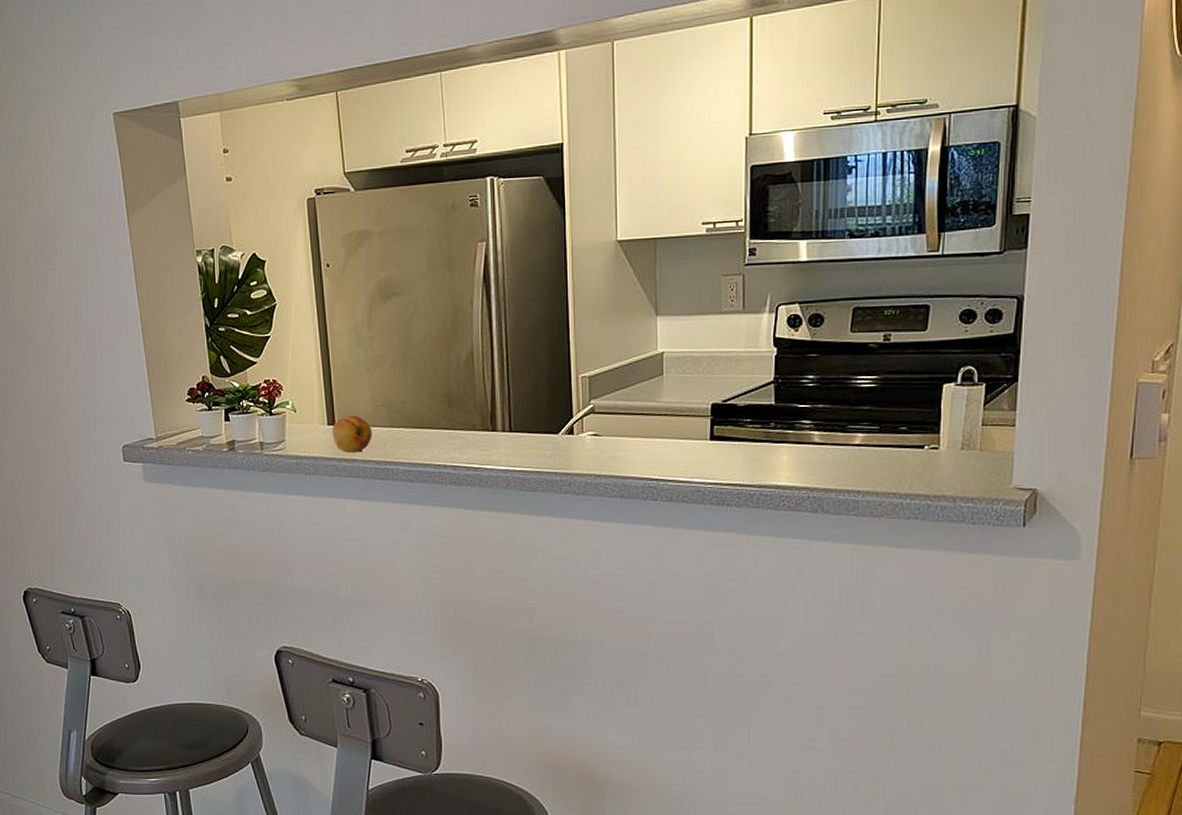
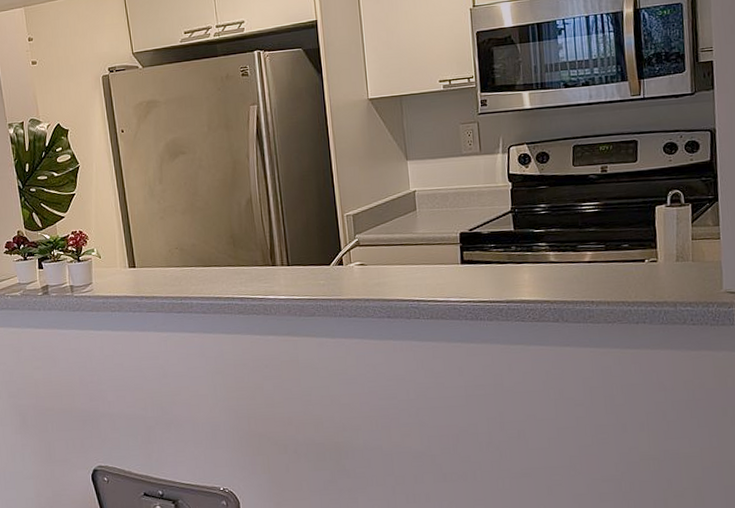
fruit: present [332,415,373,454] -> none [133,258,169,292]

